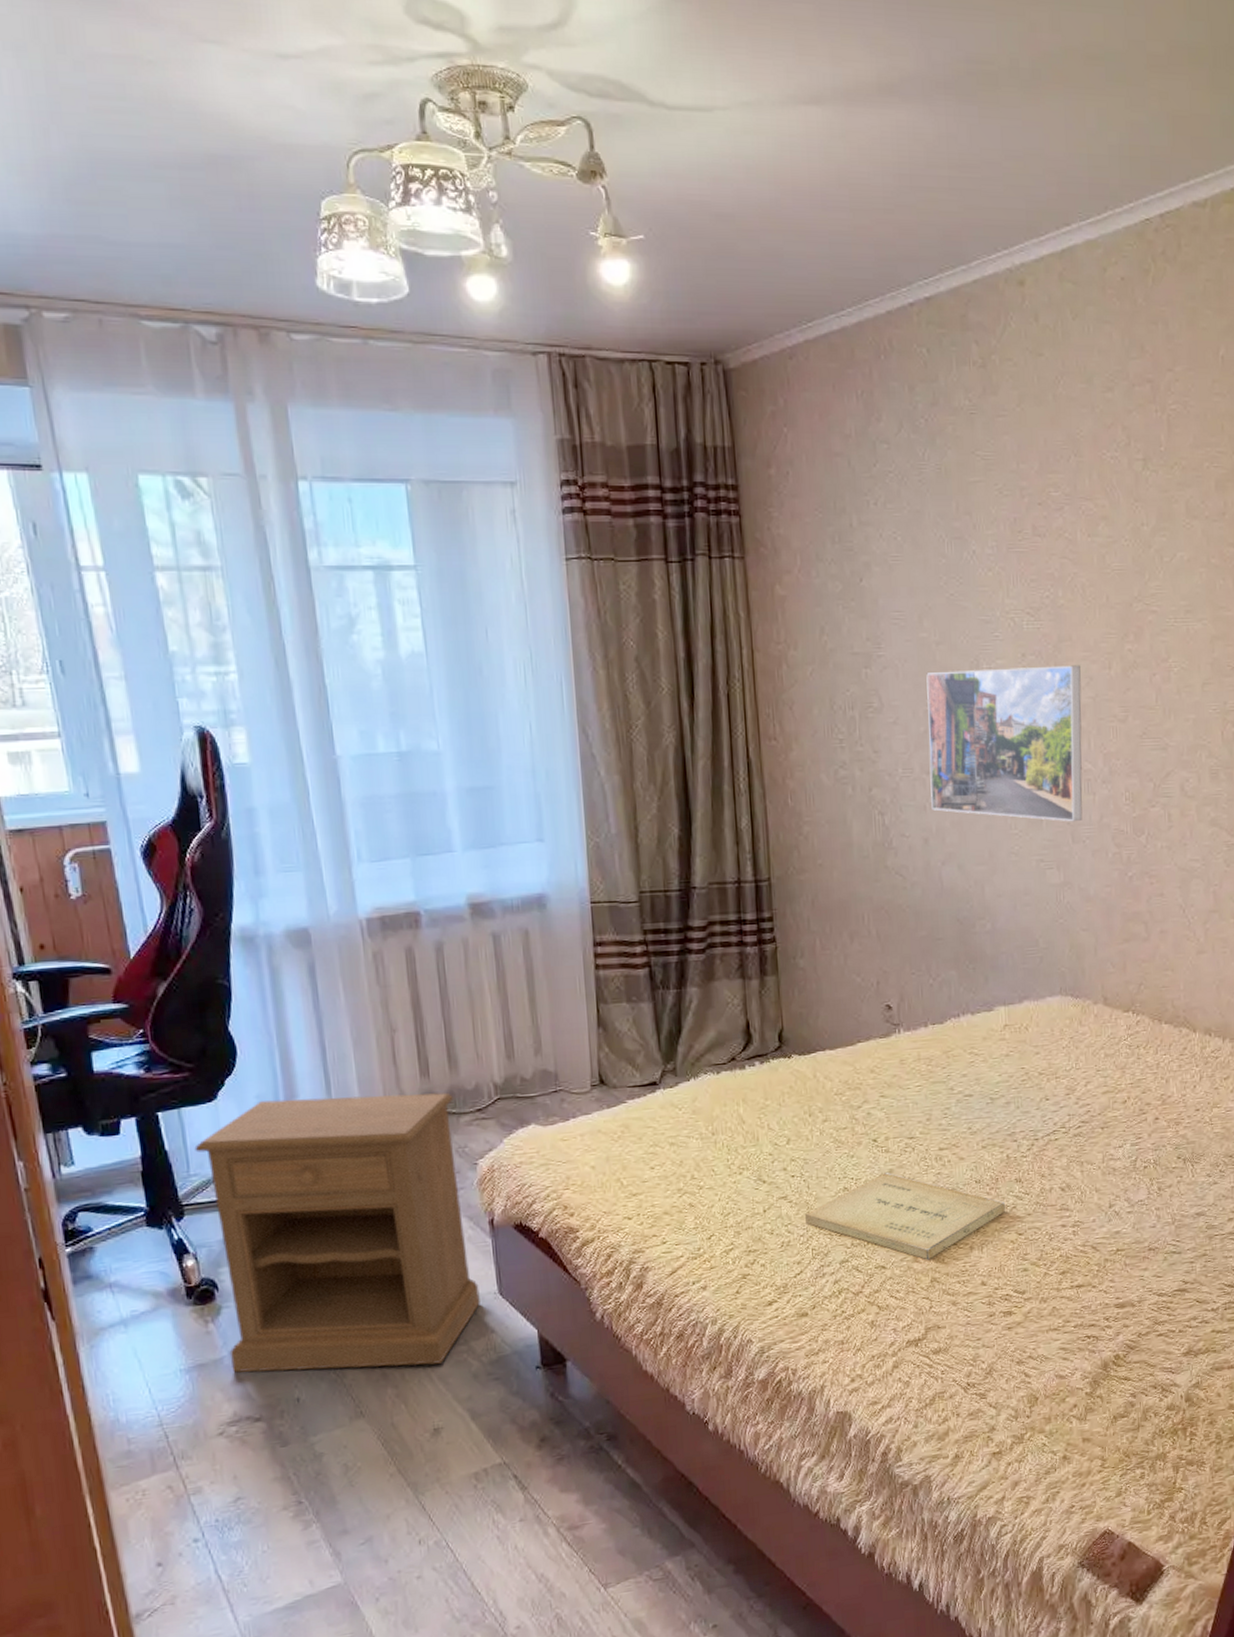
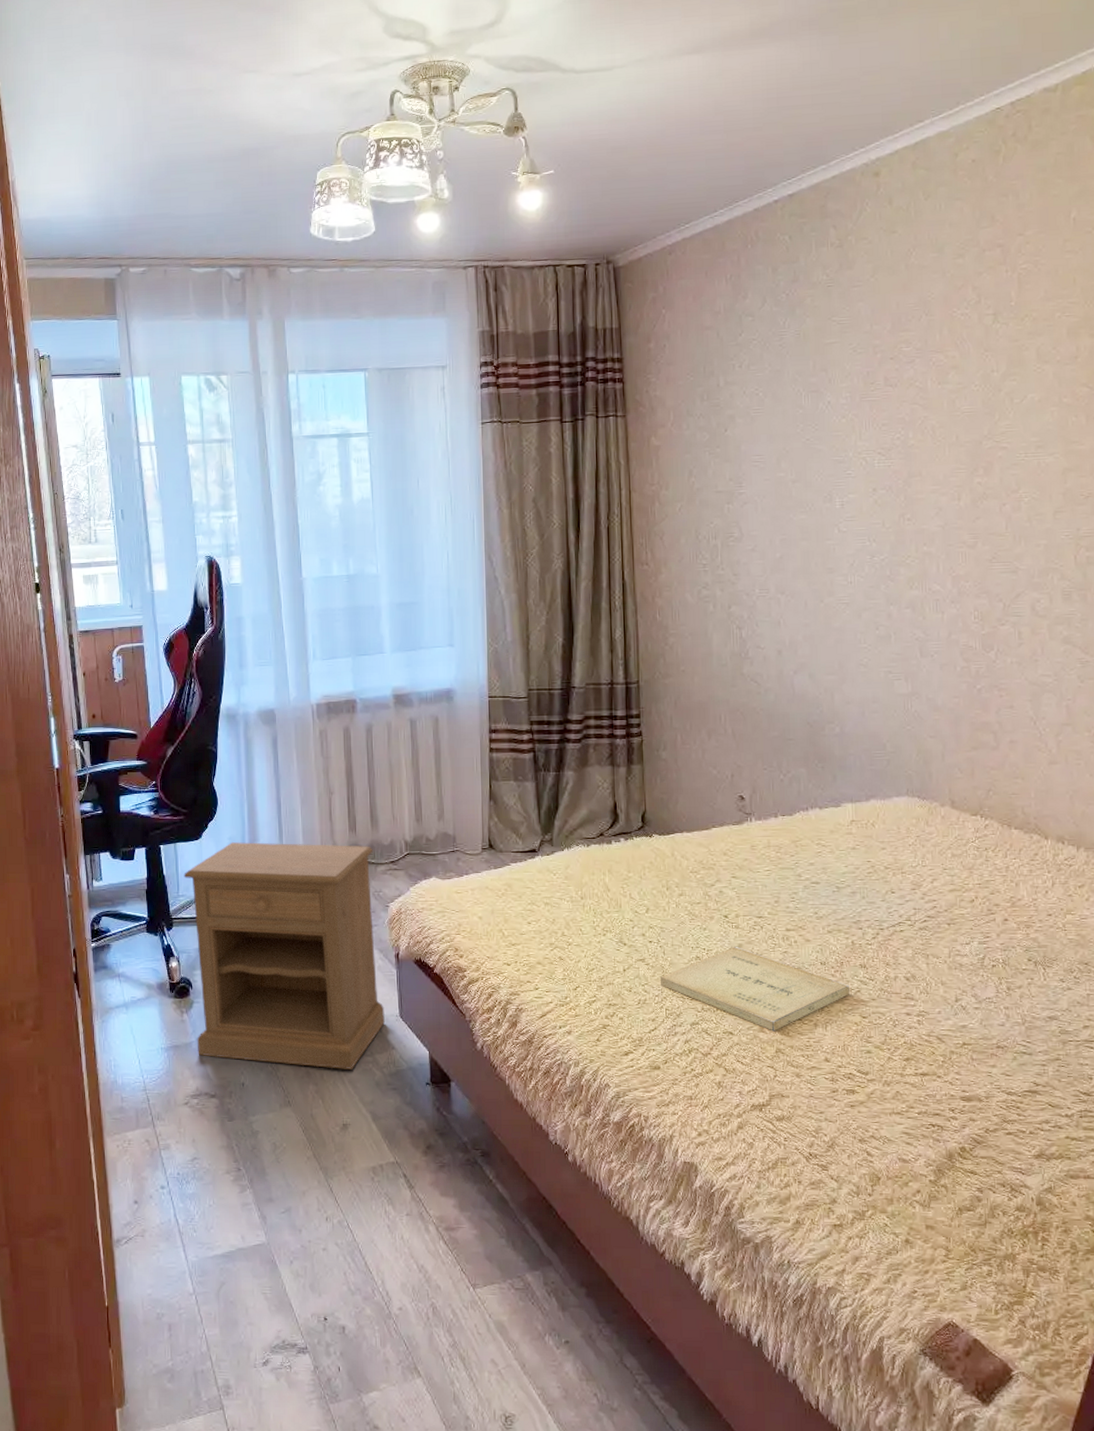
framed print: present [926,665,1083,822] -> none [783,497,931,638]

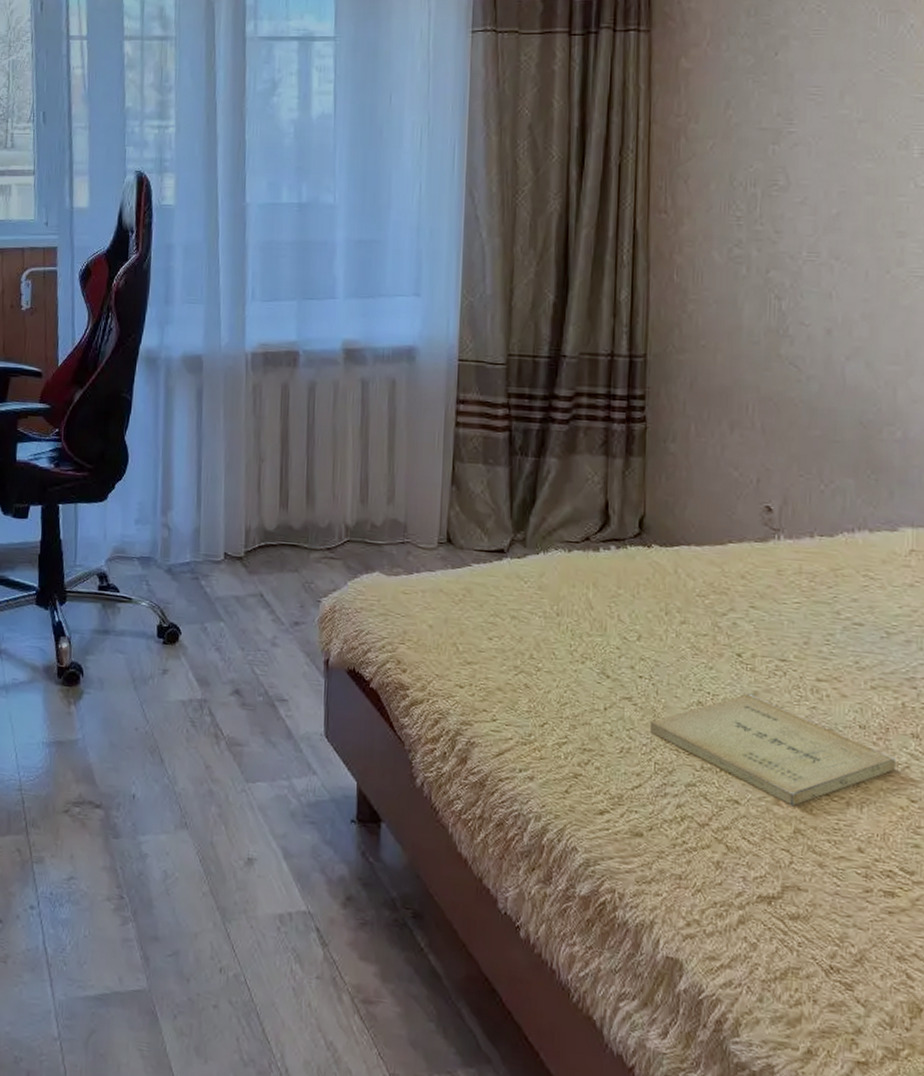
nightstand: present [183,842,385,1069] -> none [83,508,307,793]

